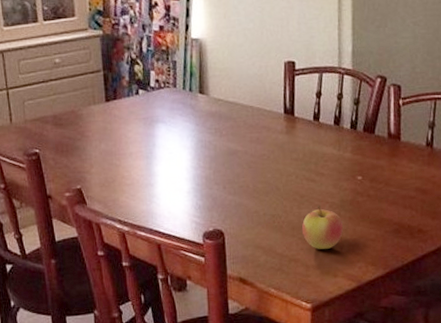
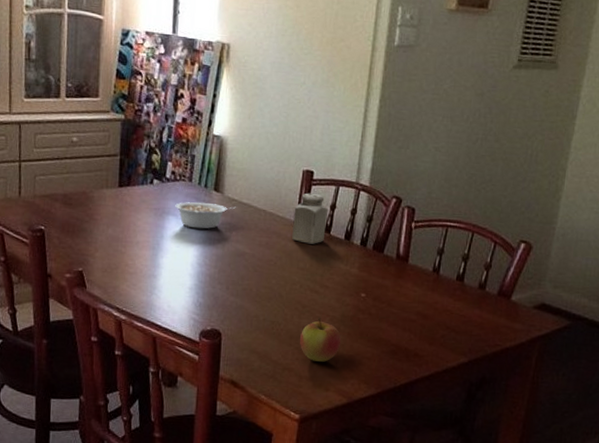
legume: none [163,106,223,133] -> present [175,202,236,229]
salt shaker: none [280,83,315,134] -> present [292,193,328,244]

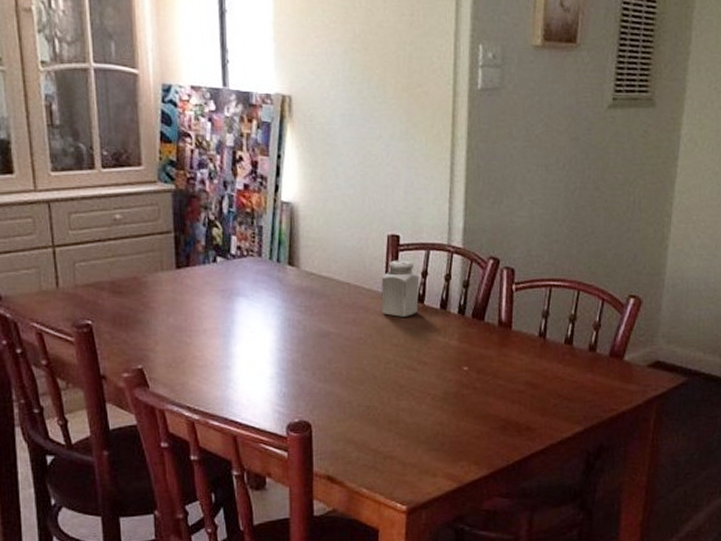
legume: present [175,202,236,229] -> none [245,279,315,310]
apple: present [300,317,342,362] -> none [400,397,446,446]

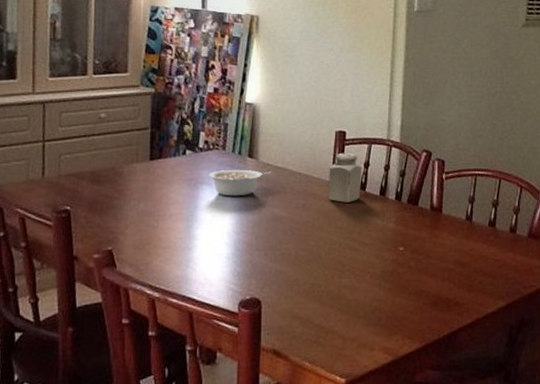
legume: none [245,279,315,310] -> present [209,169,271,196]

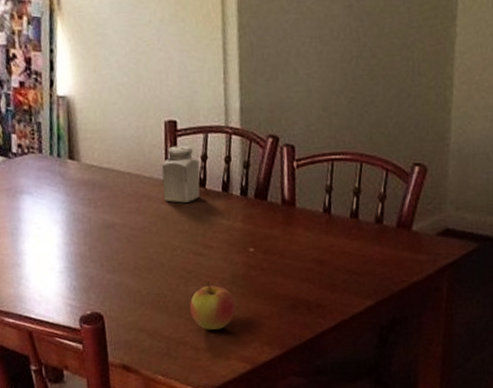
legume: present [209,169,271,196] -> none [28,173,96,205]
apple: none [342,275,383,321] -> present [190,281,236,330]

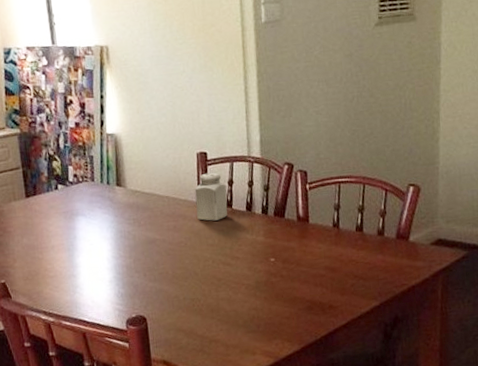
apple: present [190,281,236,330] -> none [220,287,260,329]

